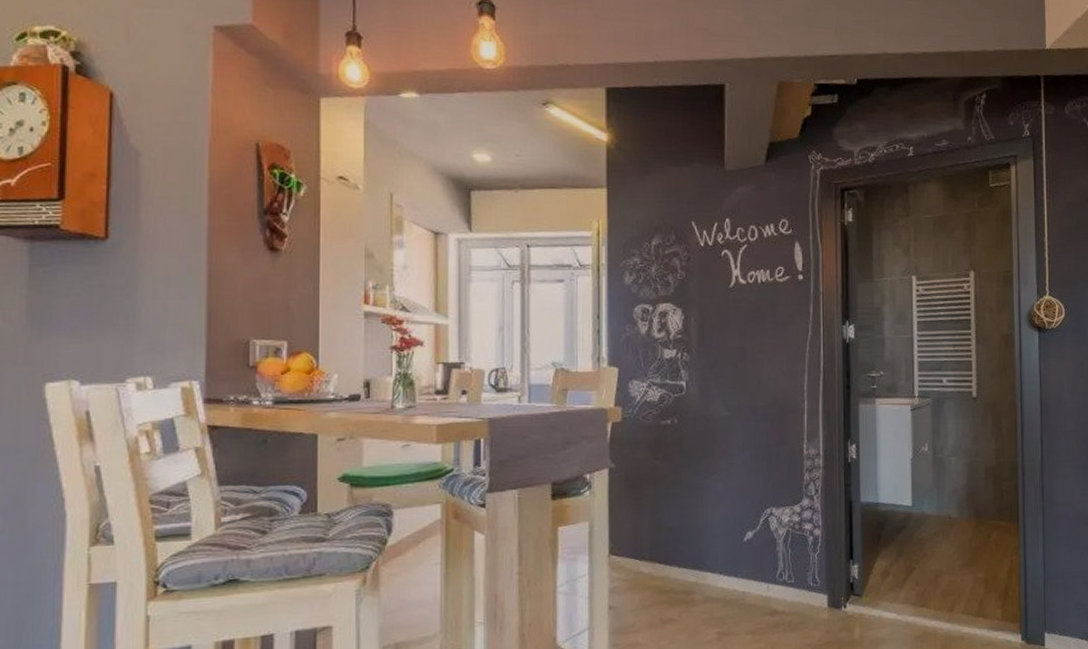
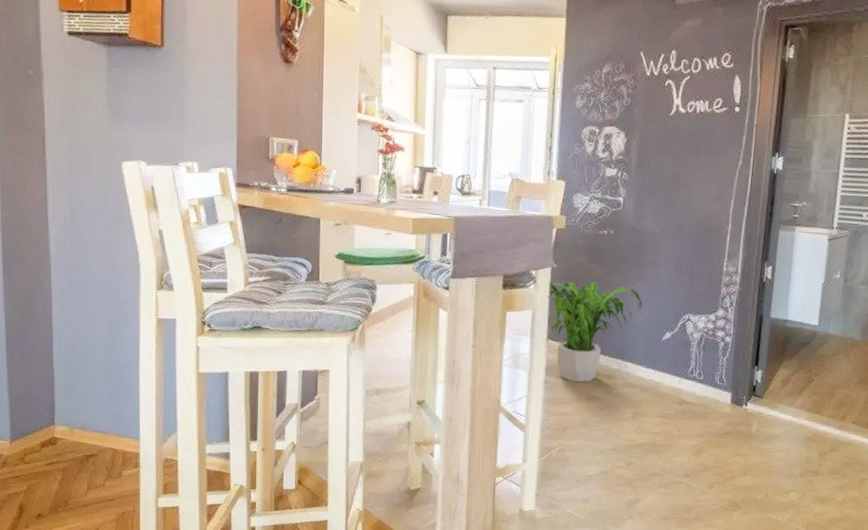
potted plant: none [607,480,718,604] -> present [548,282,643,382]

